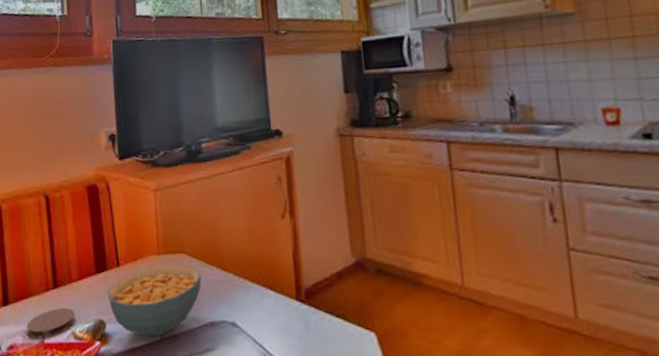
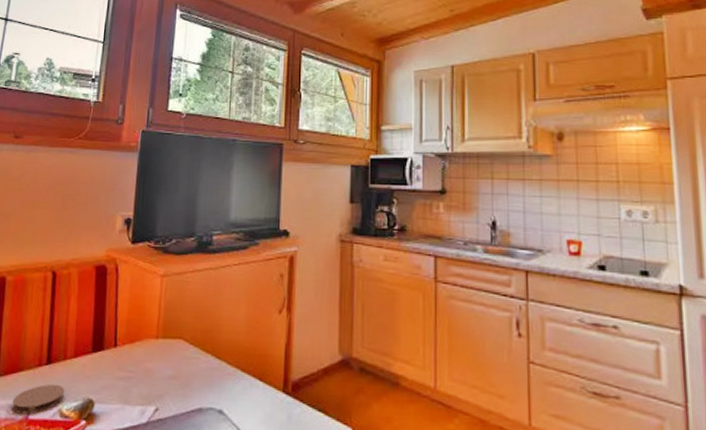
cereal bowl: present [107,263,202,337] -> none [100,347,196,420]

